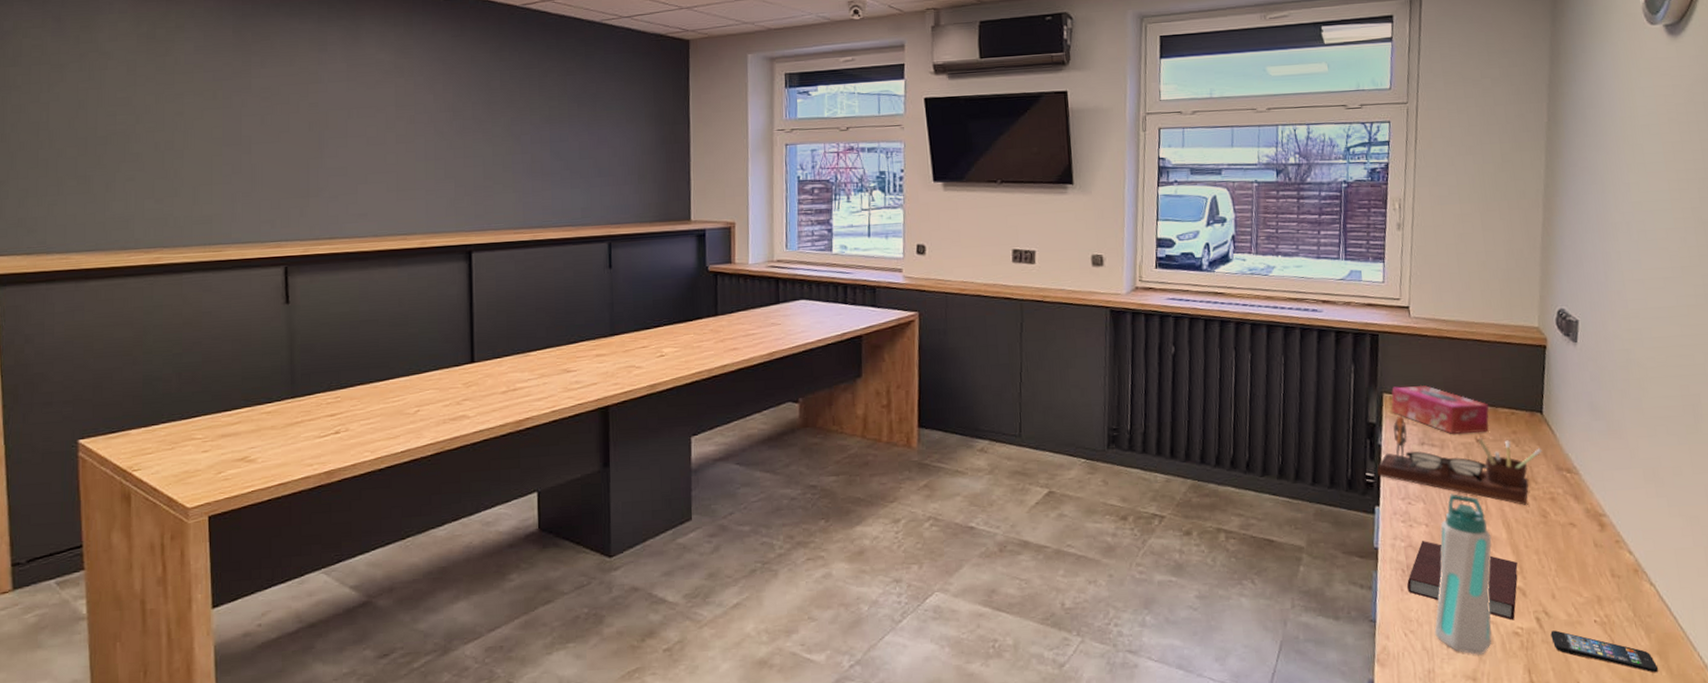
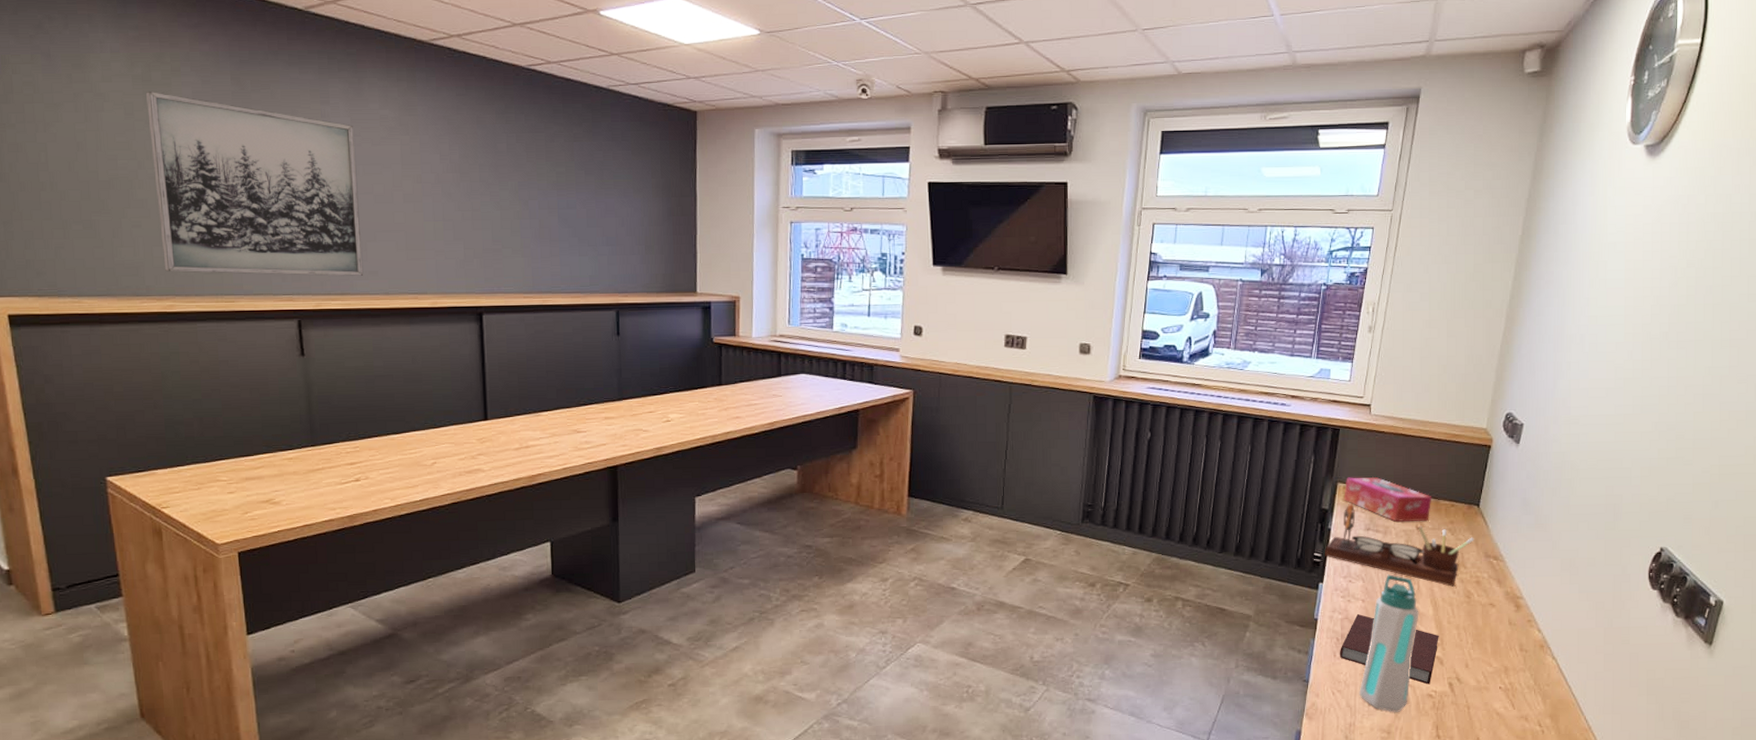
wall art: none [150,48,353,224] -> present [146,92,364,276]
smartphone: present [1550,630,1658,672] -> none [1460,694,1548,732]

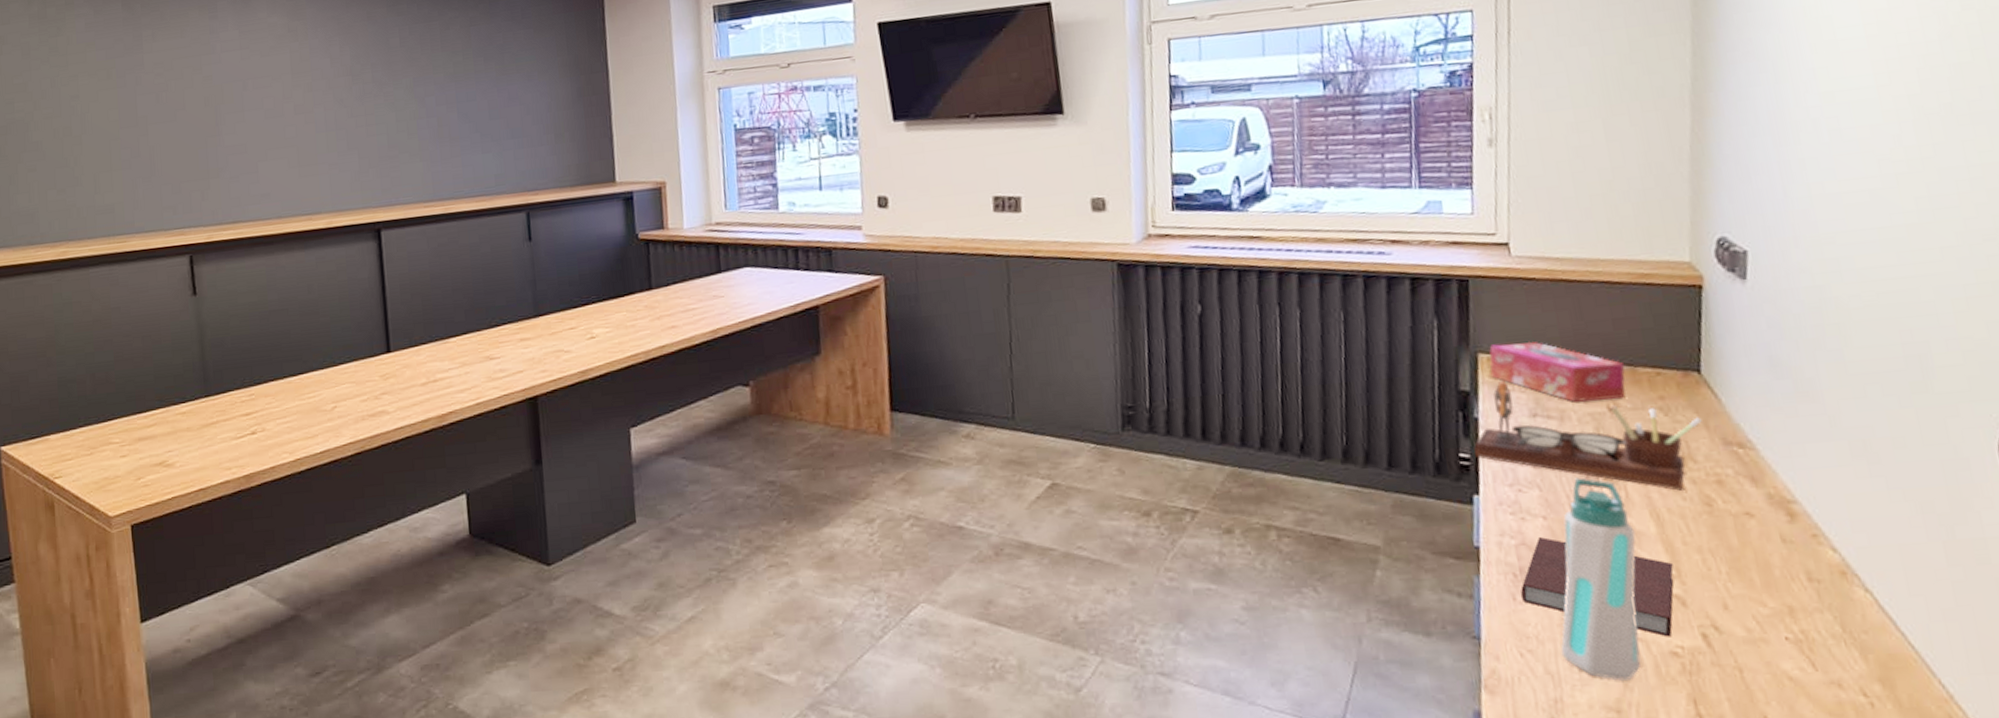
wall art: present [146,92,364,276] -> none [42,28,256,216]

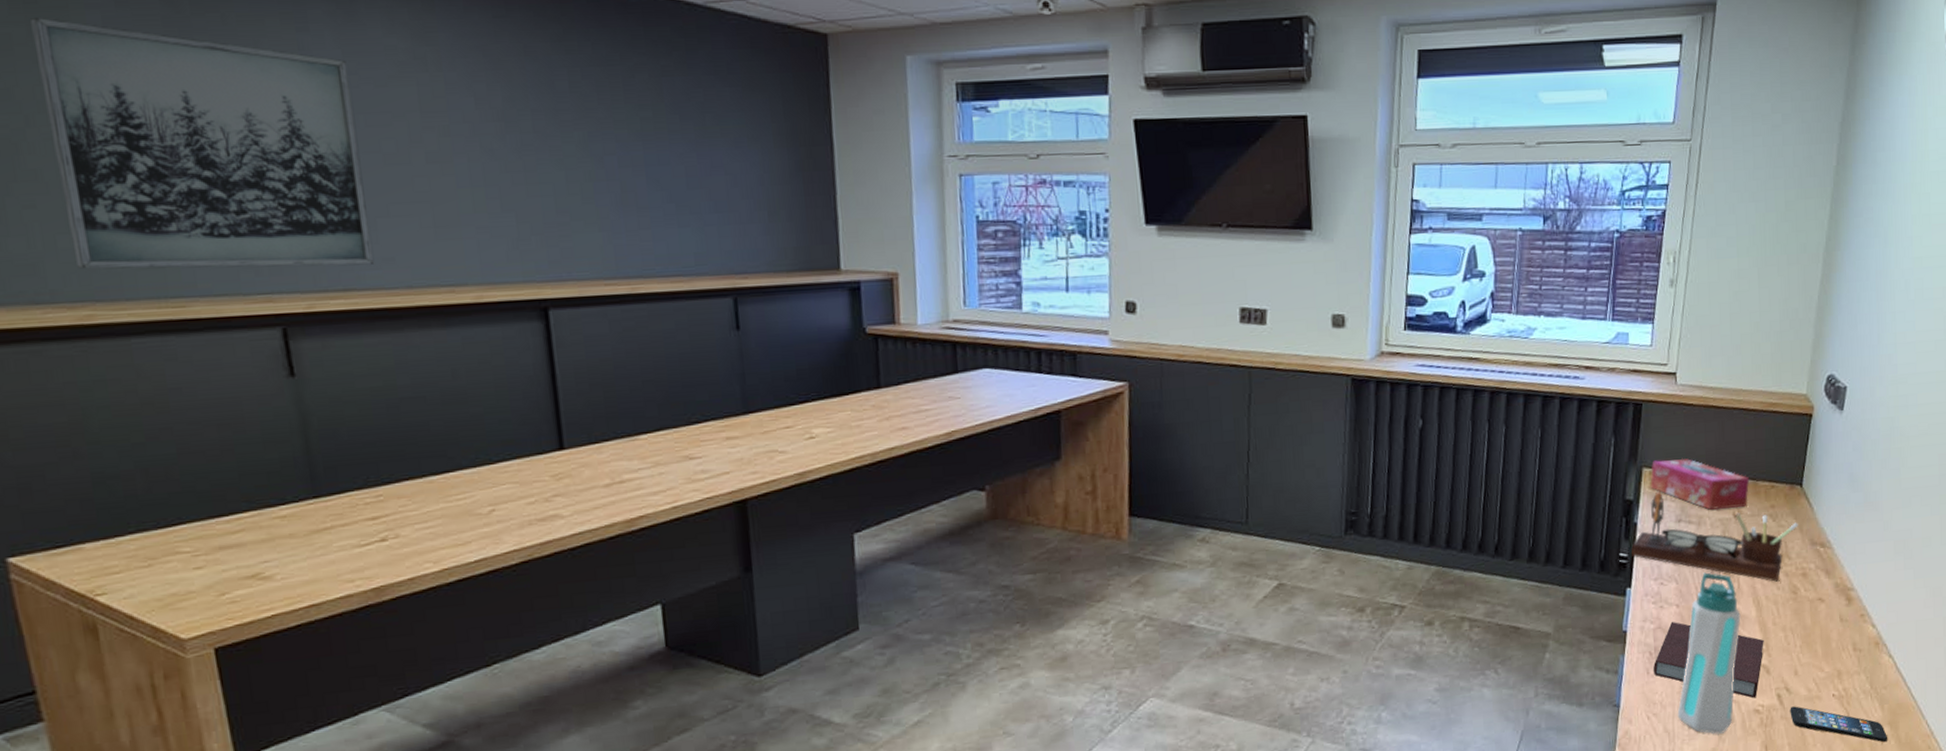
wall art: none [42,28,256,216] -> present [30,18,375,269]
smartphone: none [1723,650,1880,705] -> present [1790,706,1887,742]

